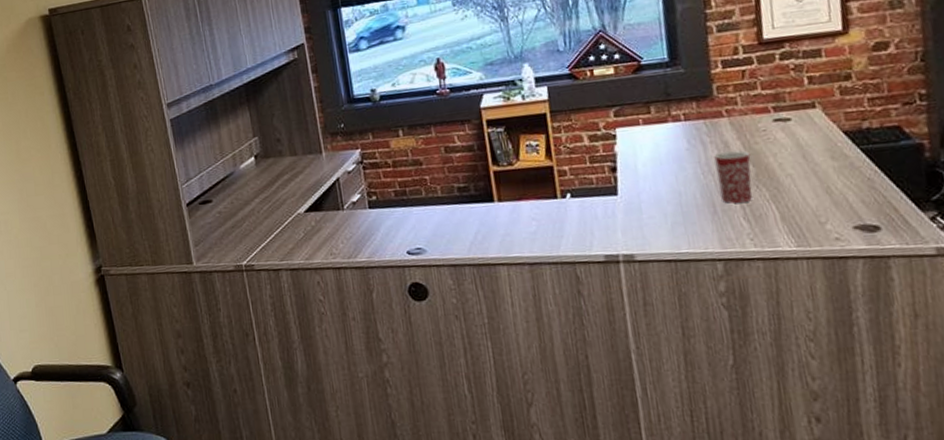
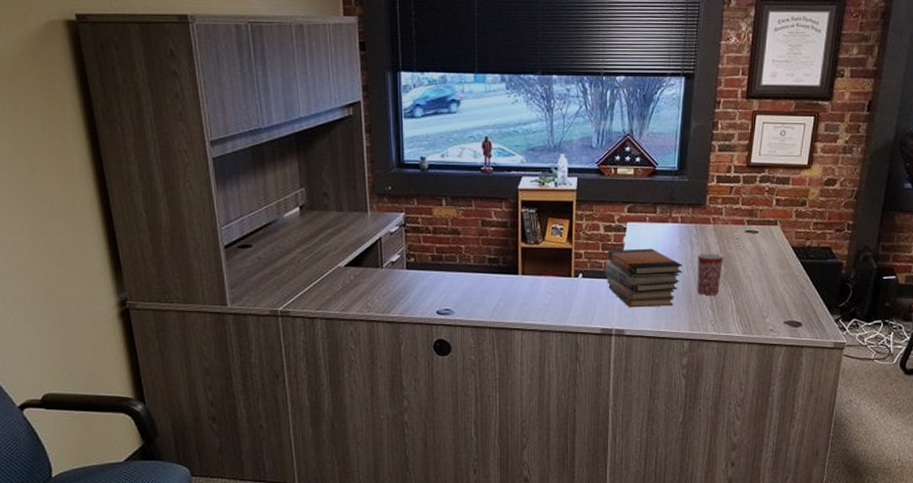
book stack: none [597,154,698,228] -> present [606,248,683,308]

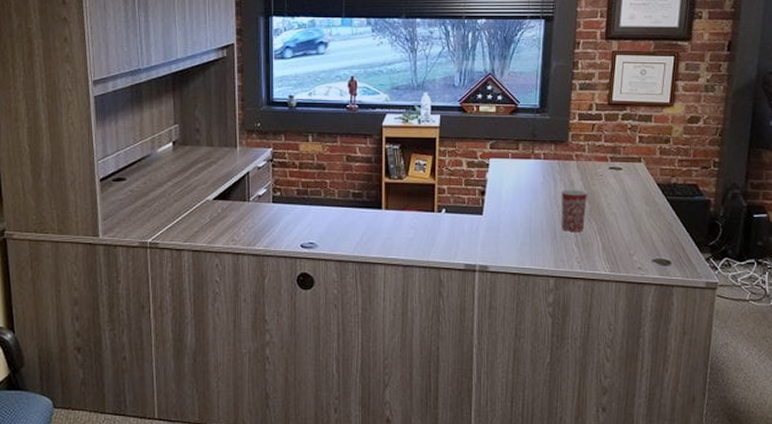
book stack: present [606,248,683,308] -> none [469,184,547,244]

